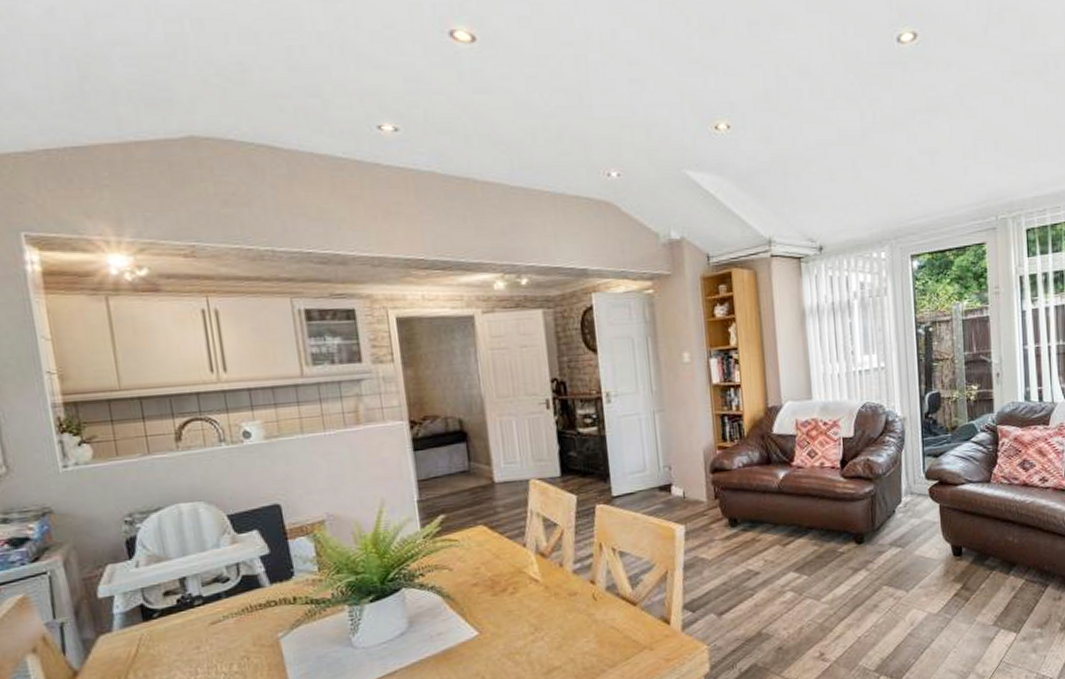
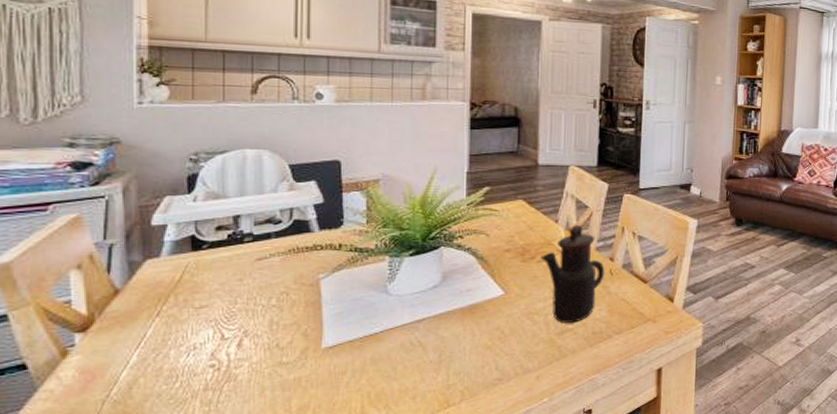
teapot: none [512,547,588,661] -> present [540,225,605,324]

